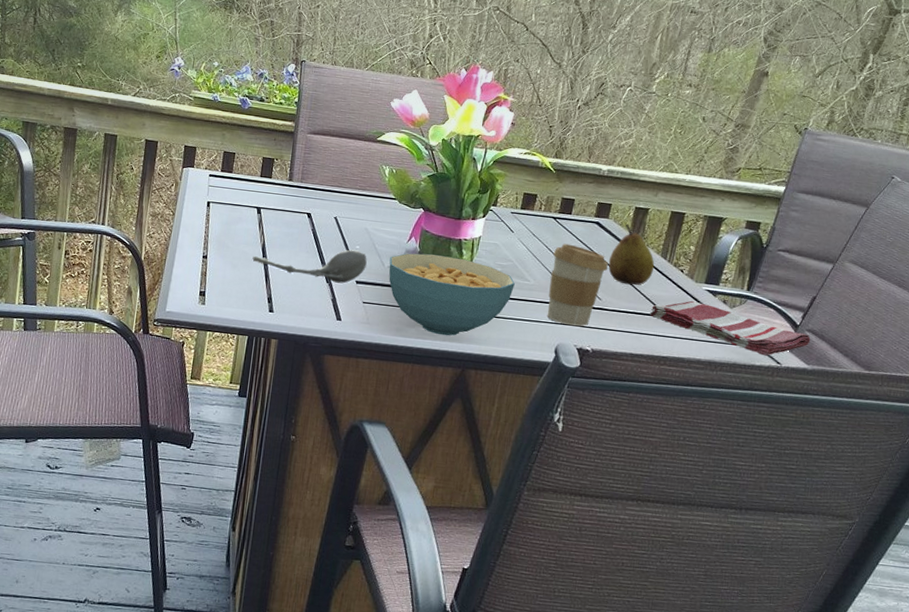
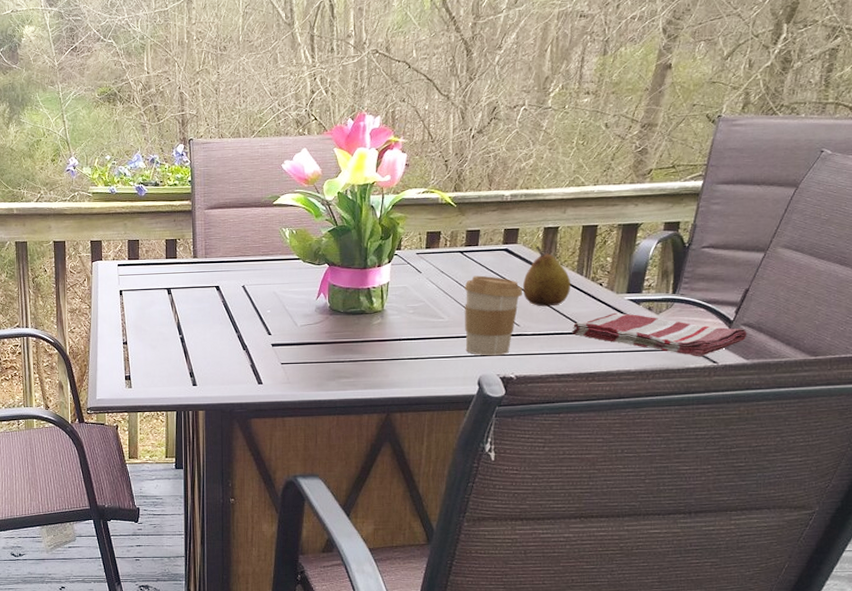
spoon: present [252,249,367,284] -> none [170,314,280,349]
cereal bowl: present [389,253,515,336] -> none [302,306,429,384]

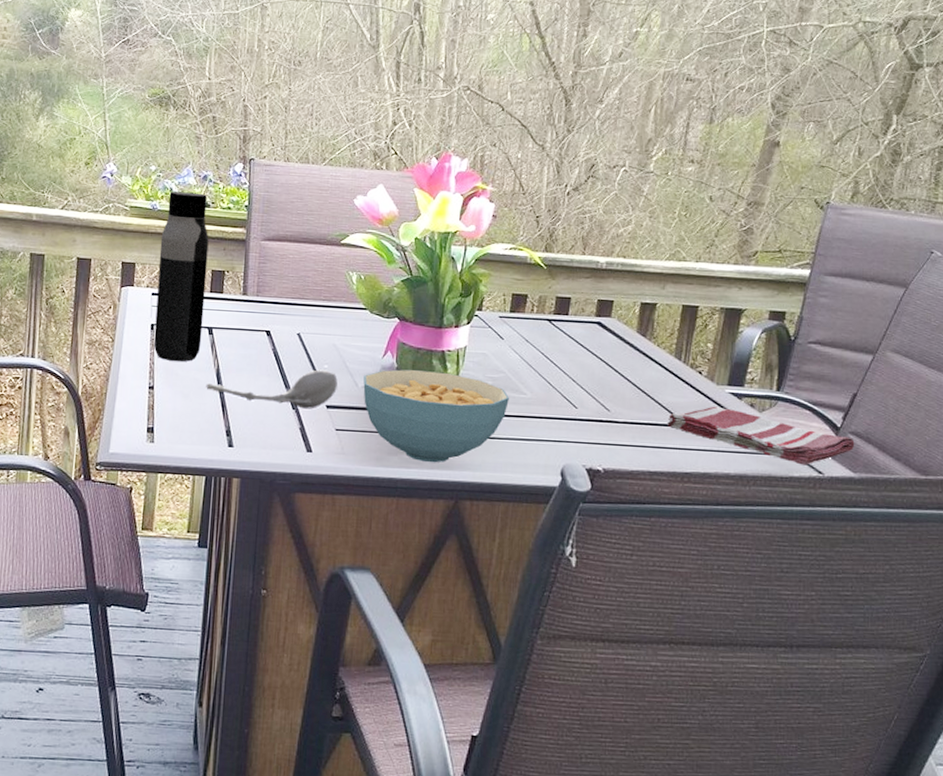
water bottle: none [120,174,163,319] -> present [153,191,209,362]
spoon: none [170,314,280,349] -> present [206,369,338,409]
cereal bowl: none [302,306,429,384] -> present [363,369,509,463]
coffee cup: present [464,275,522,356] -> none [548,348,615,444]
fruit: present [522,246,571,307] -> none [615,322,668,392]

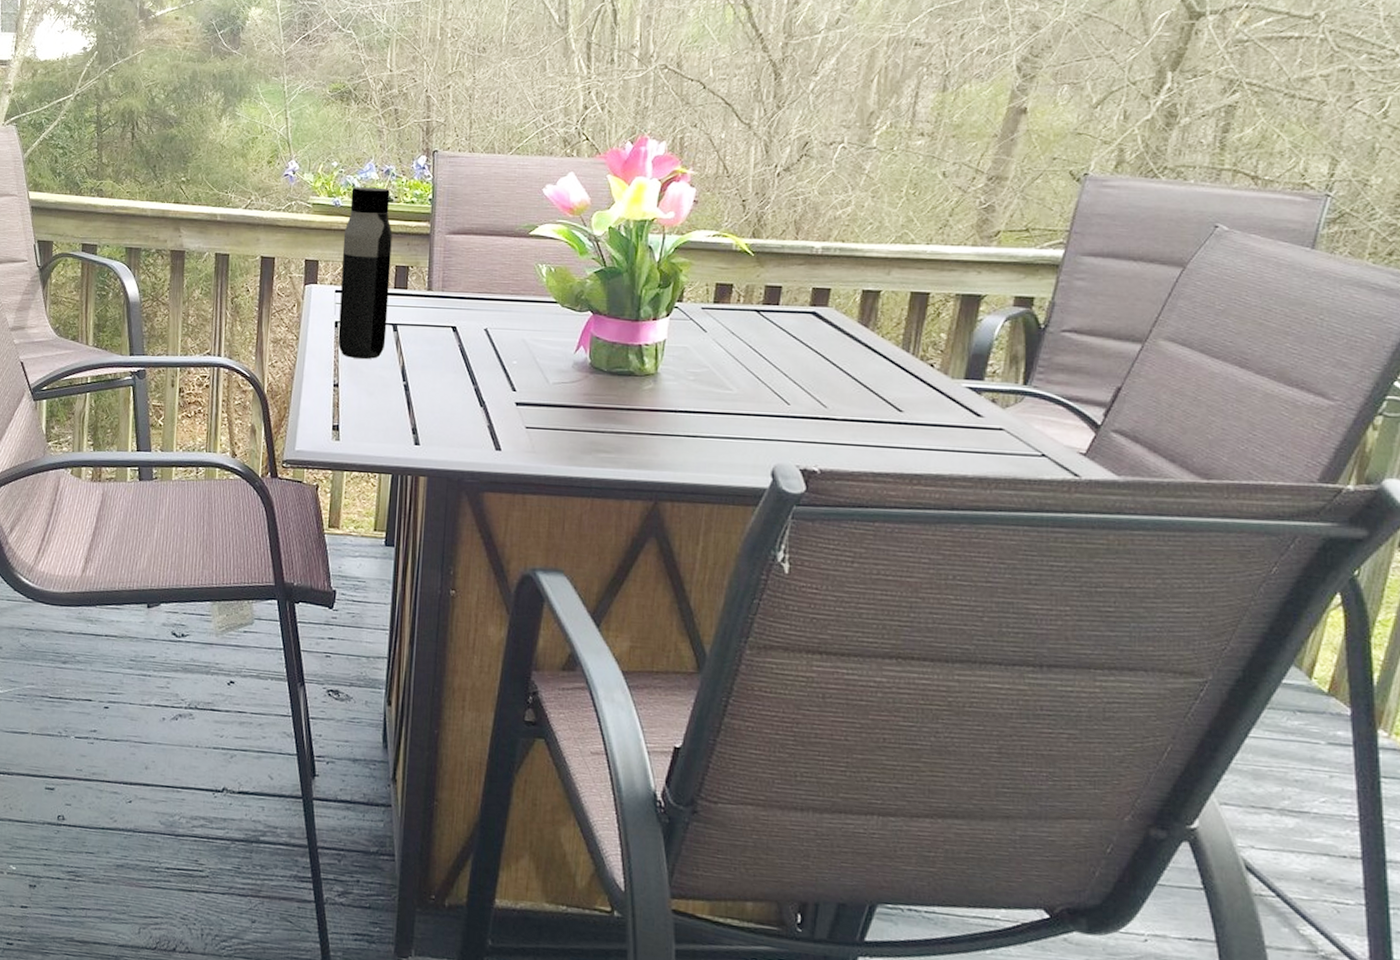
spoon: present [206,369,338,409] -> none [391,366,527,407]
cereal bowl: present [363,369,509,463] -> none [554,365,713,463]
dish towel: present [667,406,855,466] -> none [893,401,1119,467]

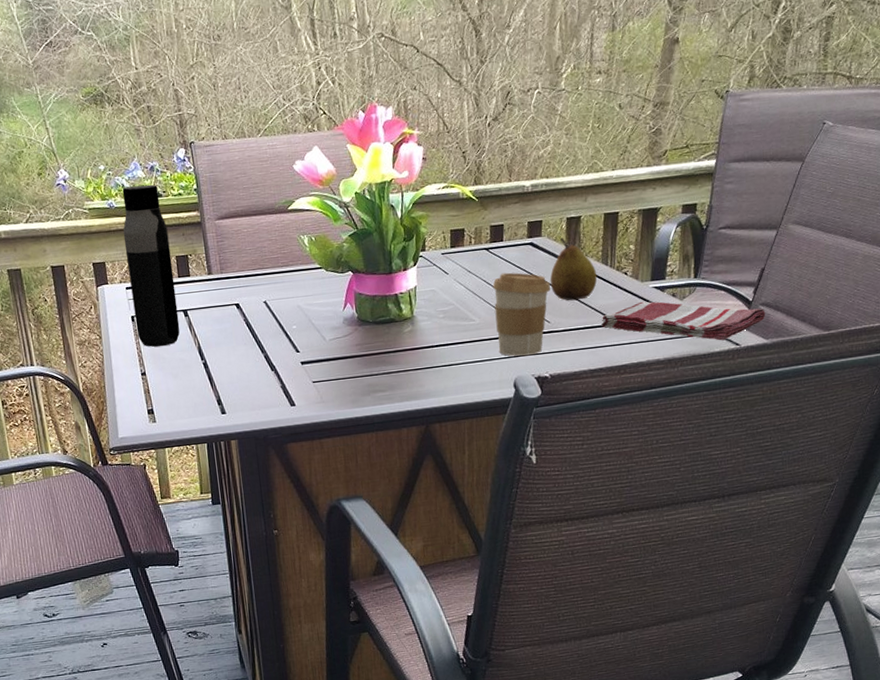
coffee cup: none [757,341,832,443] -> present [493,272,551,357]
fruit: none [832,311,894,387] -> present [550,237,597,301]
dish towel: none [893,401,1119,467] -> present [601,301,766,341]

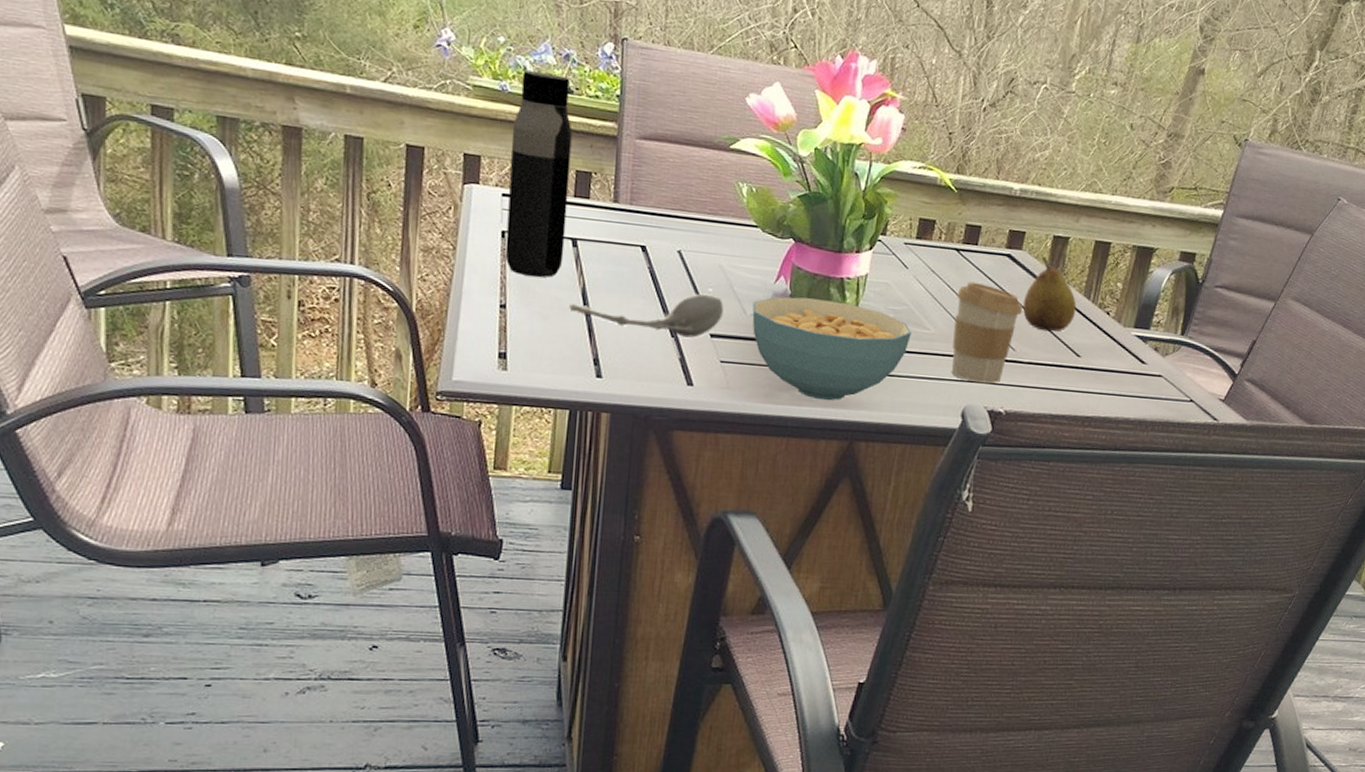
spoon: none [191,330,308,371] -> present [569,293,724,338]
cereal bowl: none [329,313,461,397] -> present [752,296,911,401]
dish towel: present [601,301,766,341] -> none [1072,348,1250,412]

